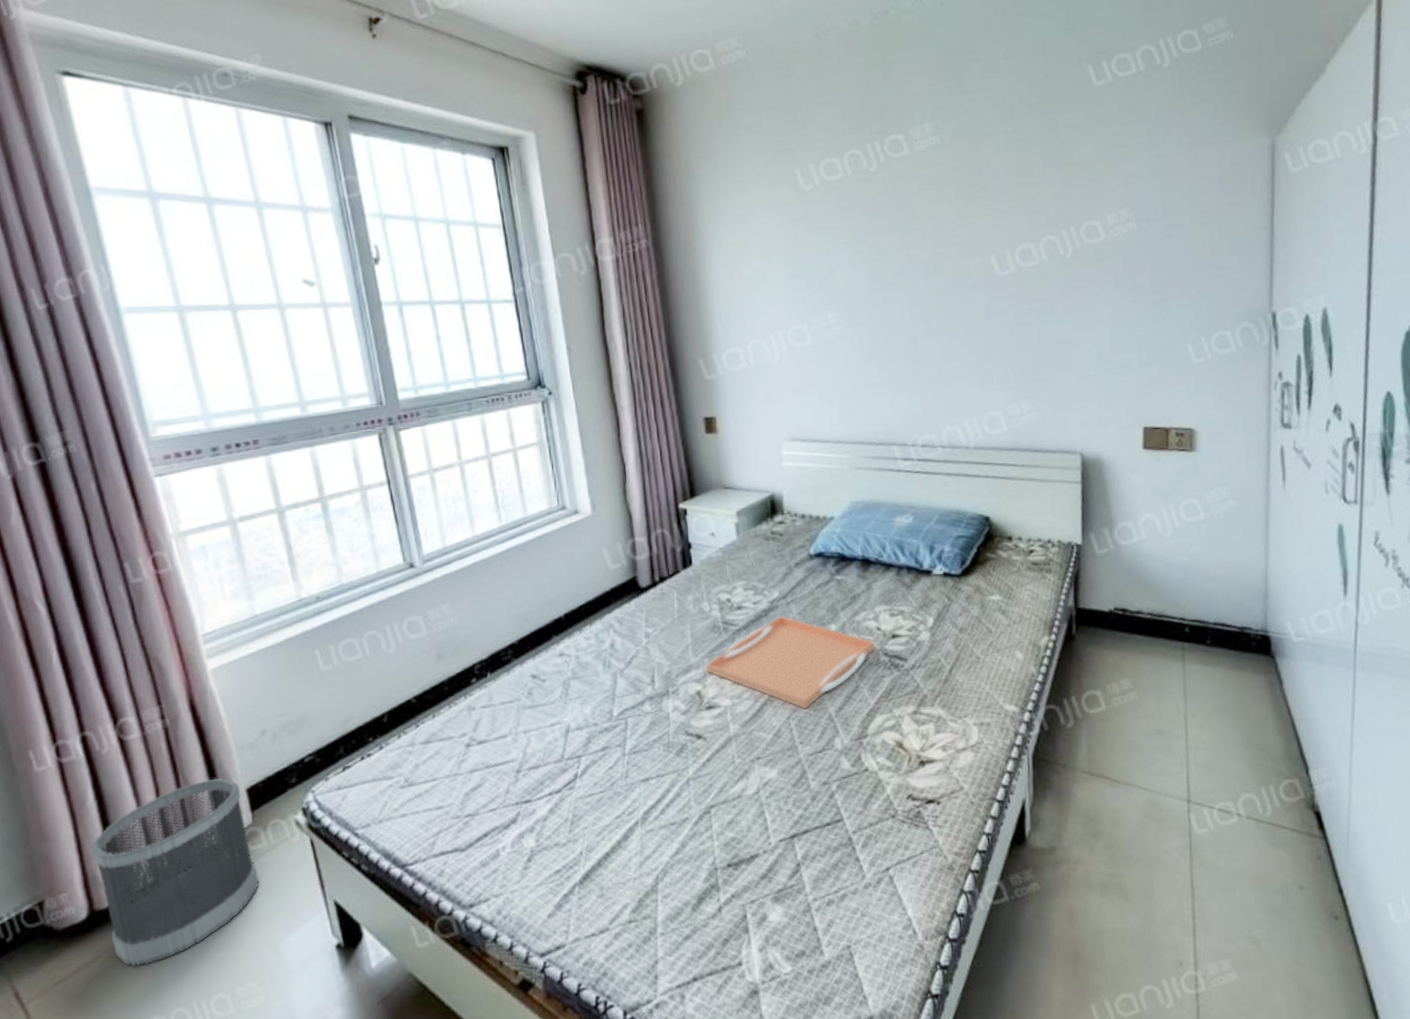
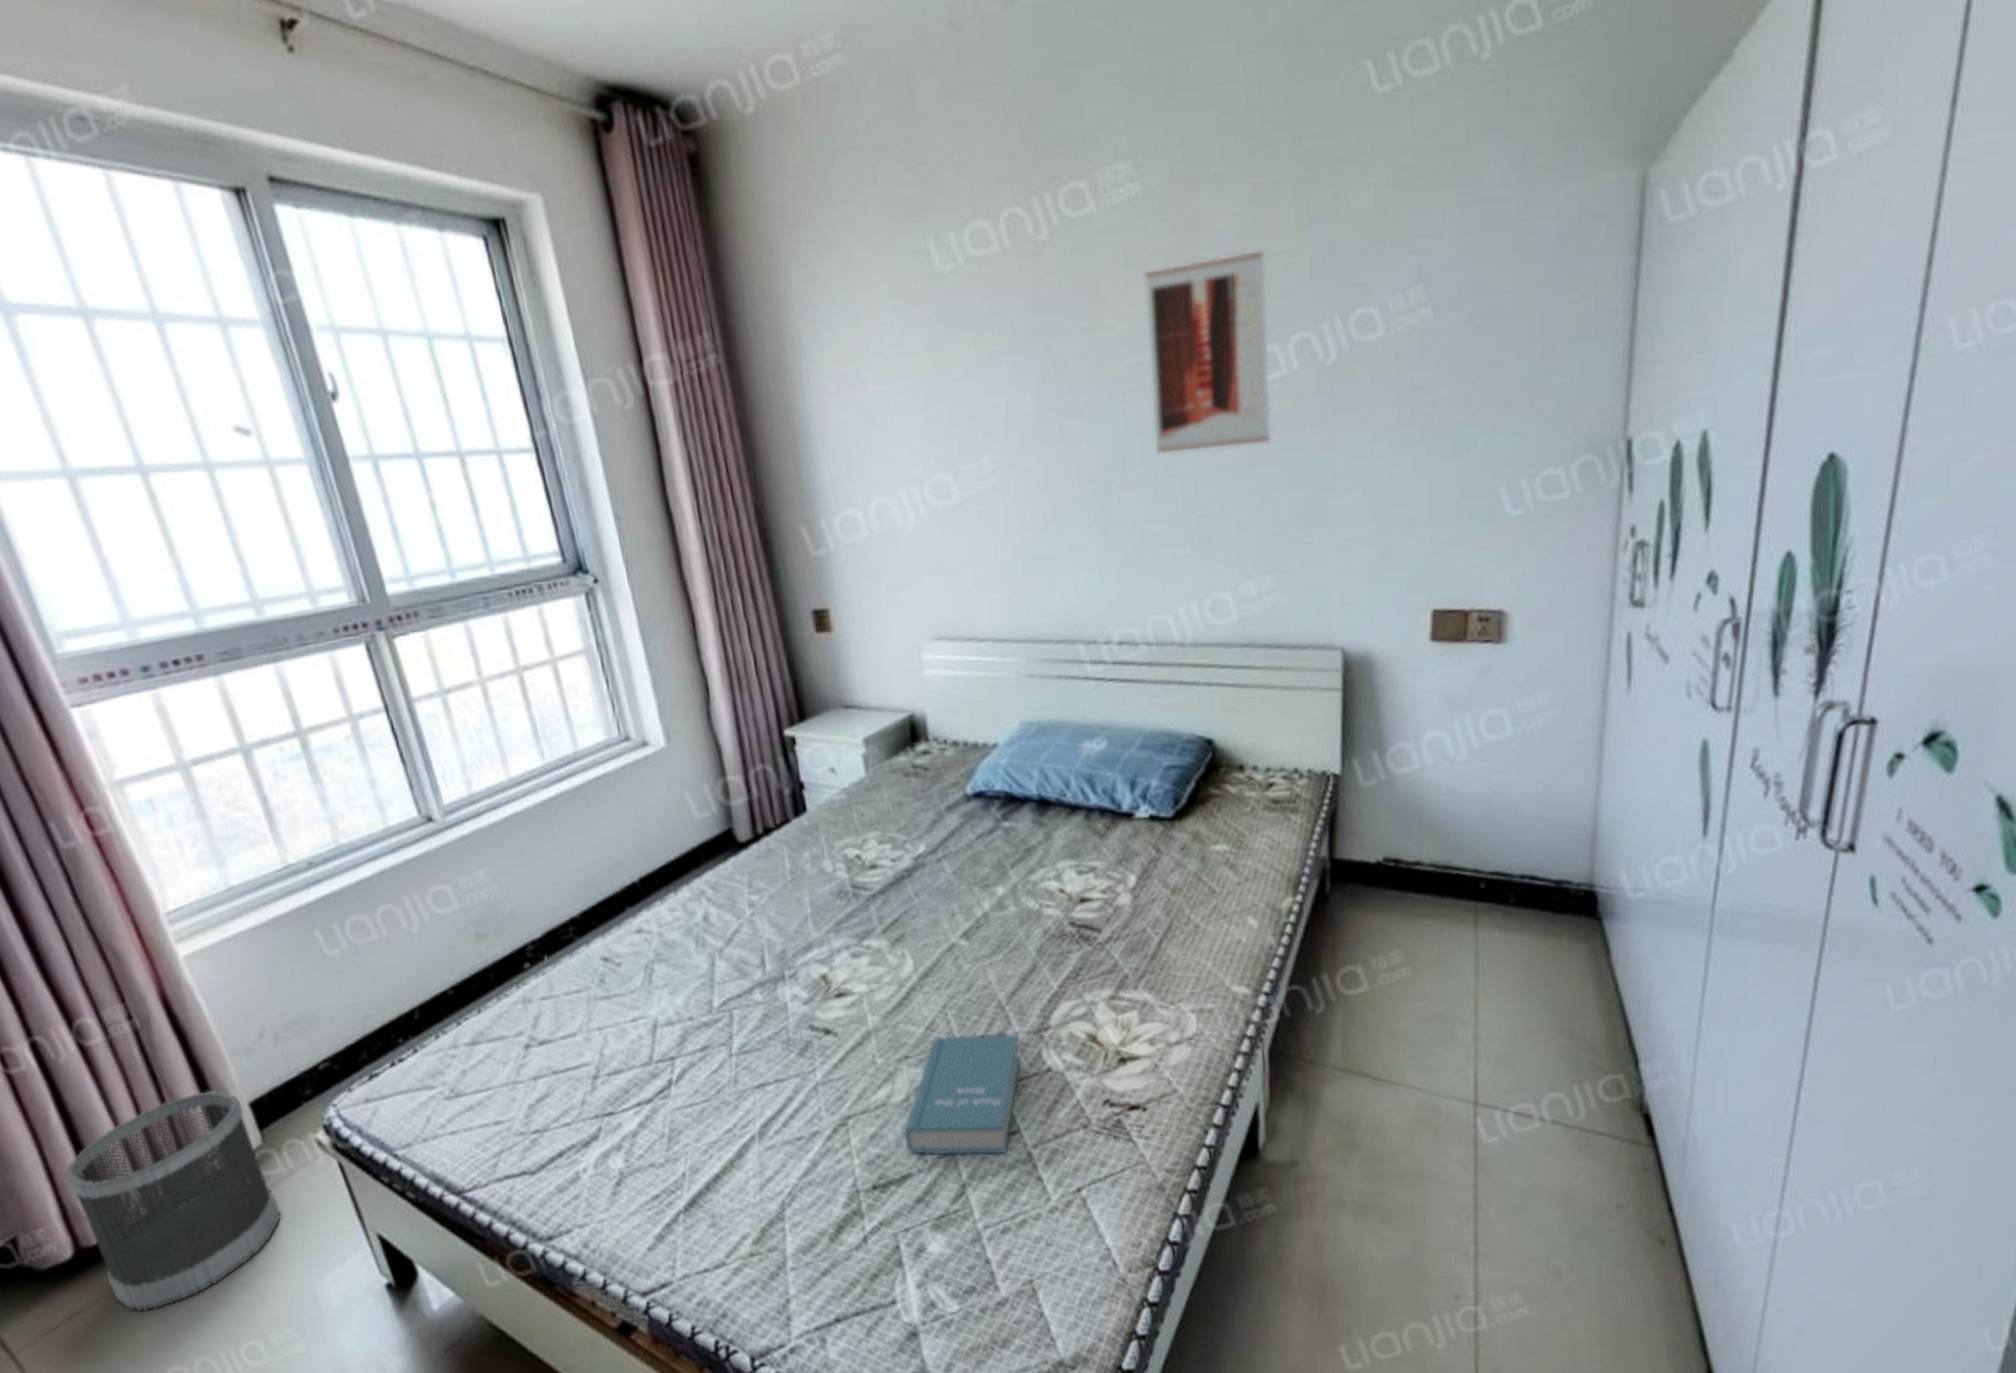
serving tray: present [705,616,875,710] -> none [832,876,1058,996]
book: none [754,740,846,839] -> present [904,1034,1022,1155]
wall art: none [941,182,1029,315] -> present [1143,250,1272,455]

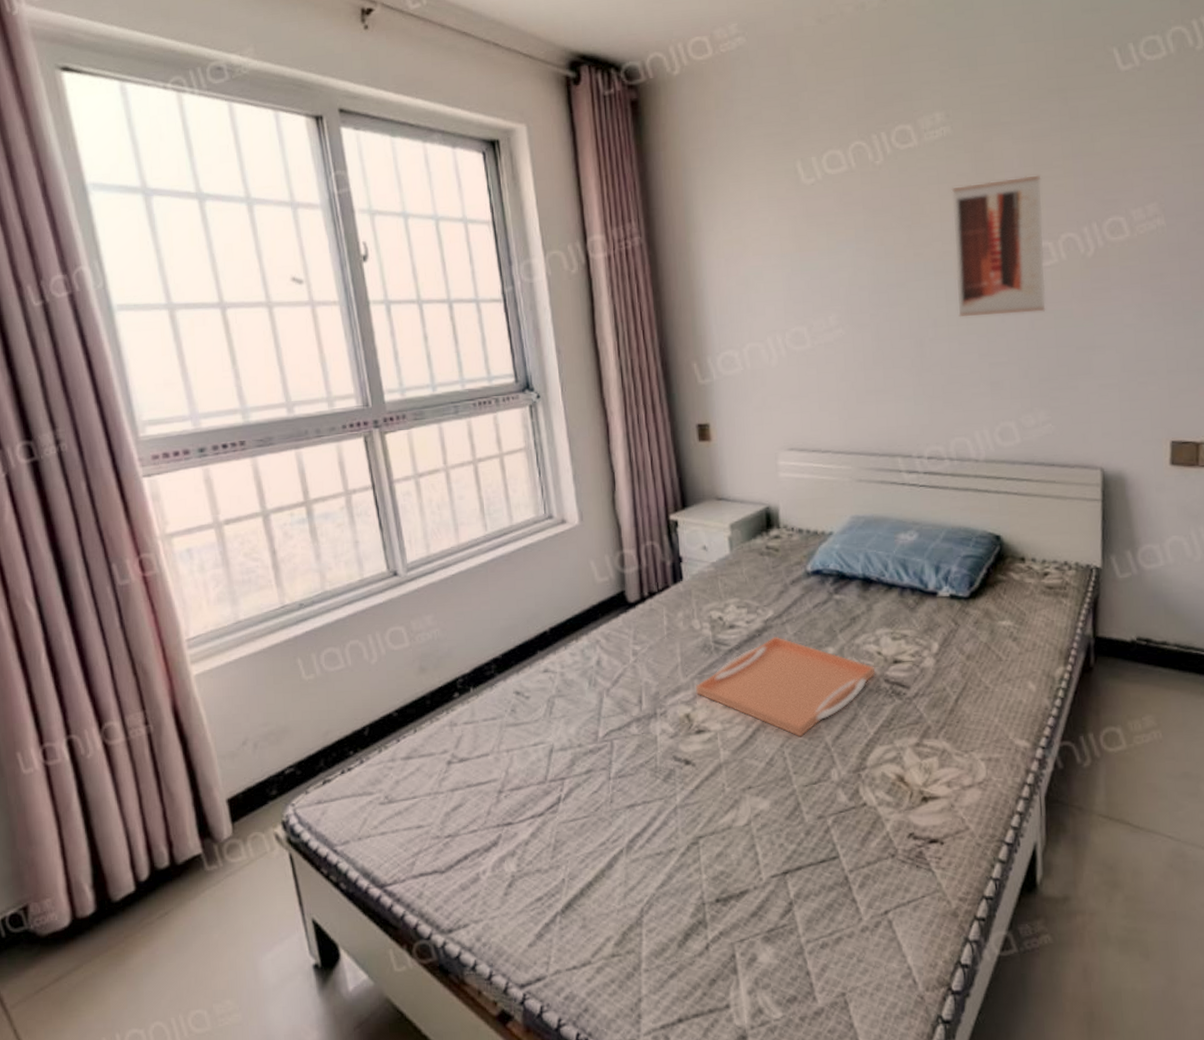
wastebasket: present [63,1090,281,1312] -> none [74,787,239,978]
serving tray: none [832,876,1058,996] -> present [695,637,876,737]
book: present [904,1034,1022,1155] -> none [744,771,843,877]

